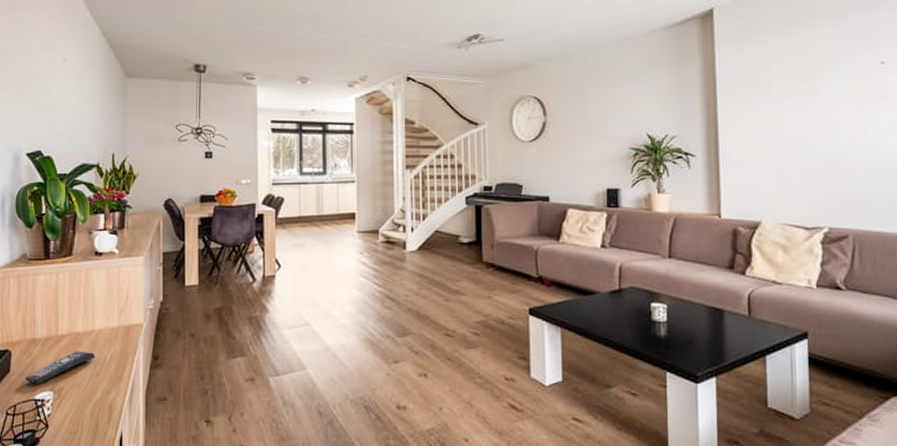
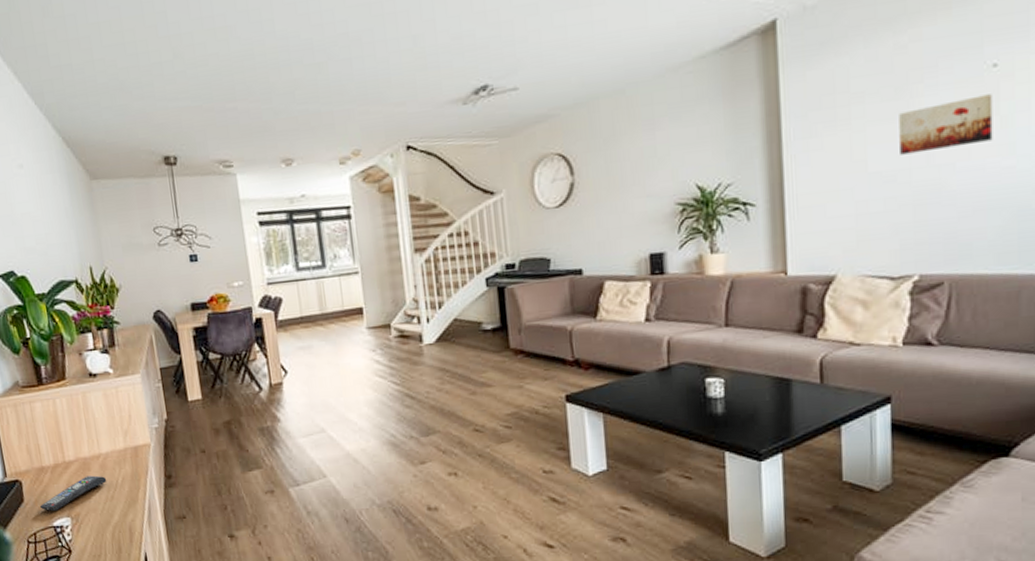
wall art: none [809,85,884,126] -> present [899,94,993,155]

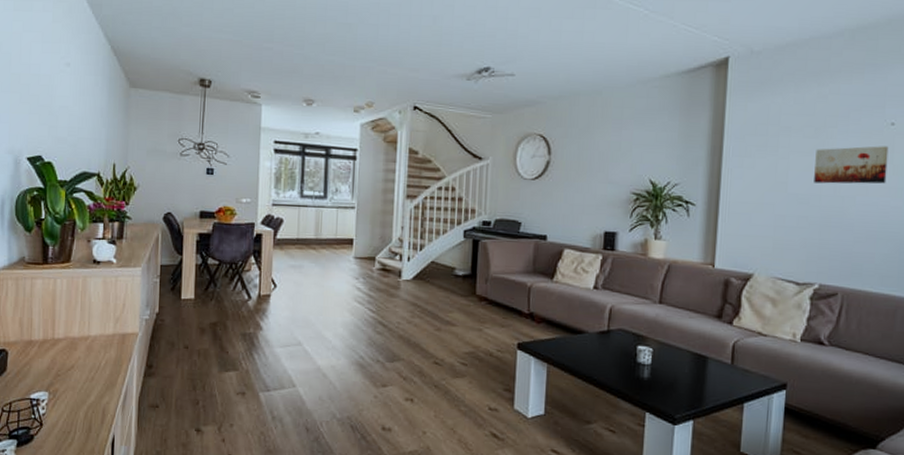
remote control: present [39,475,107,511] -> none [20,355,91,384]

